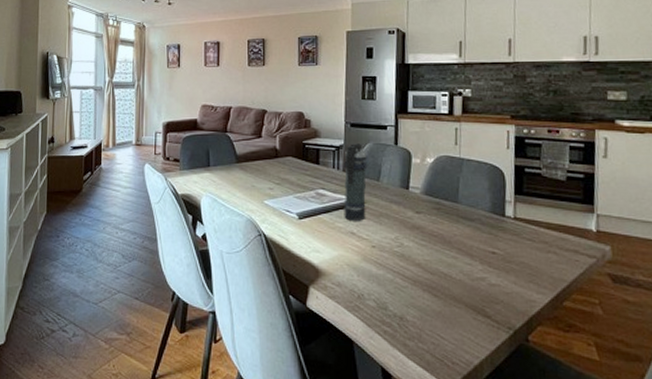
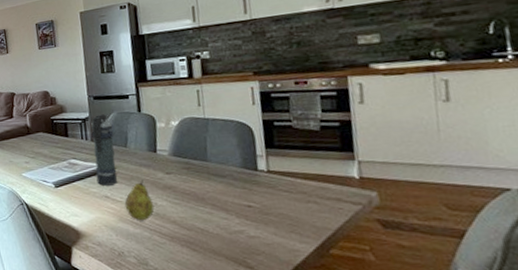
fruit: none [370,217,400,261] -> present [124,179,155,220]

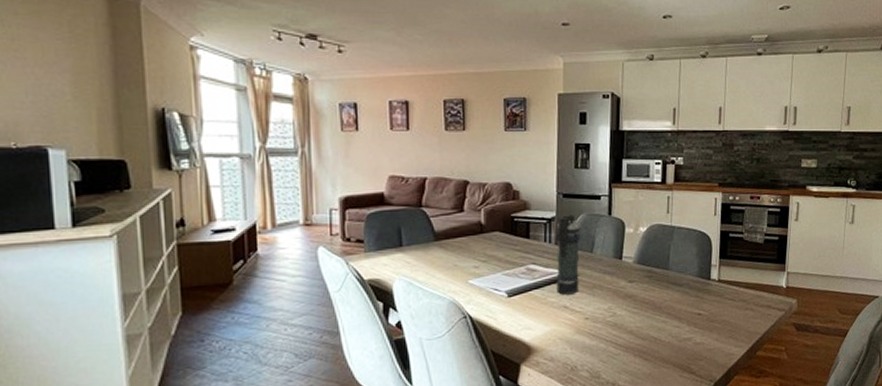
fruit: present [124,179,155,220] -> none [583,288,613,331]

